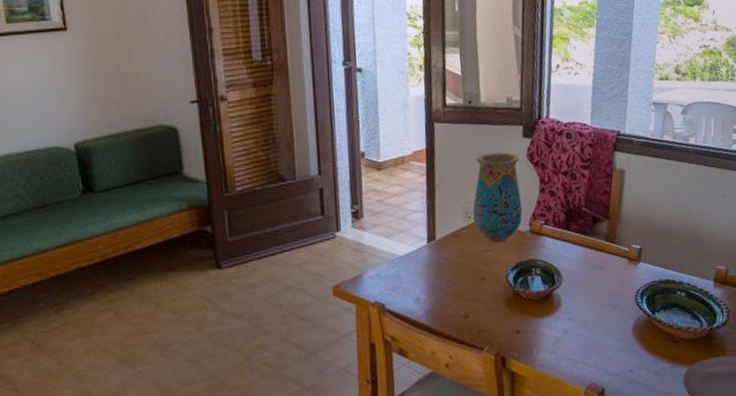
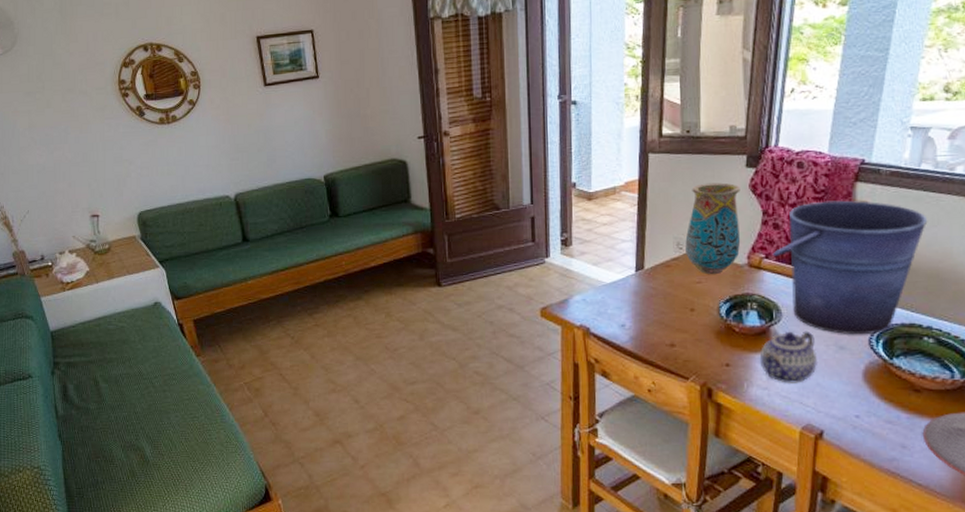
teapot: none [546,292,596,345] -> present [759,331,818,383]
bucket: none [551,168,672,294] -> present [772,200,928,335]

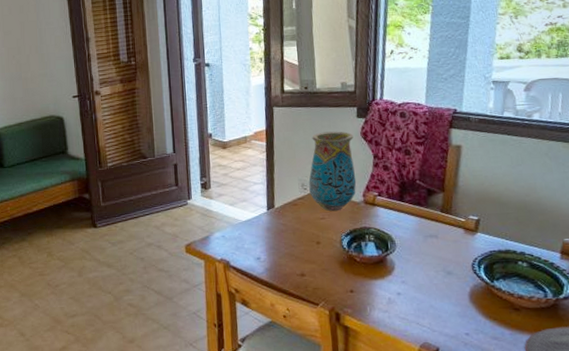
teapot: present [759,331,818,383] -> none [379,259,430,306]
bucket: present [772,200,928,335] -> none [384,144,514,261]

